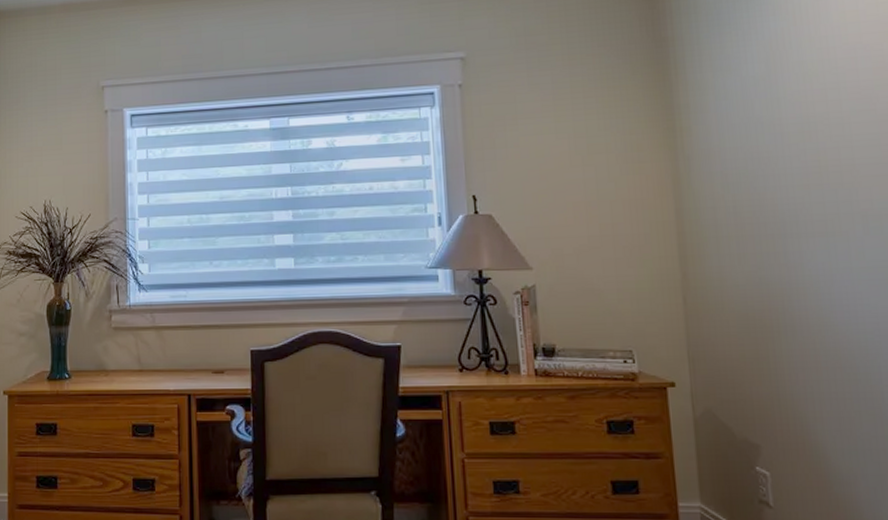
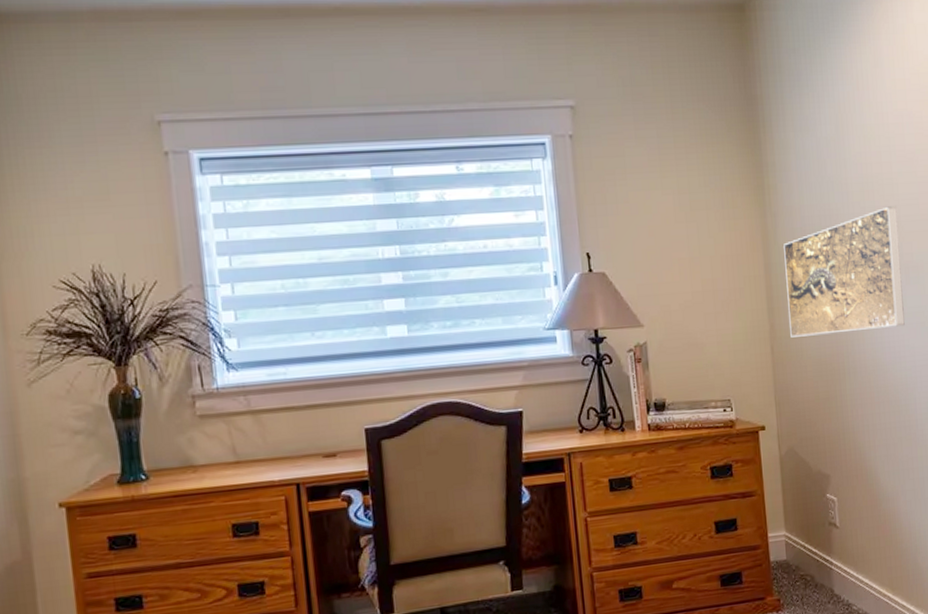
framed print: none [699,147,863,288] -> present [783,206,905,338]

